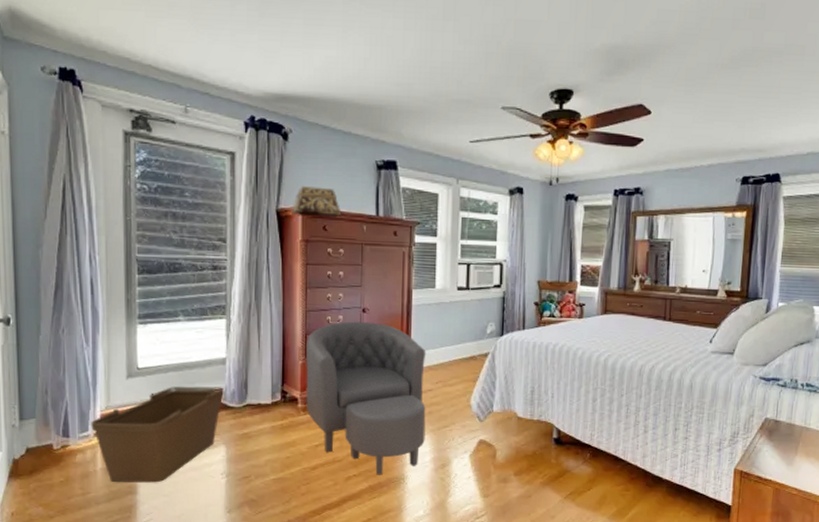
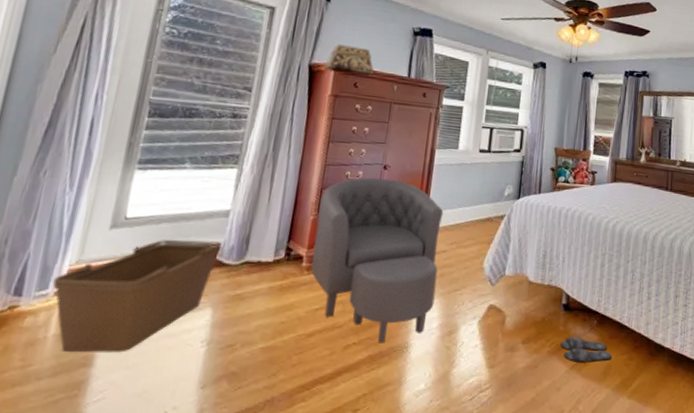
slippers: none [553,469,607,493] -> present [560,337,612,363]

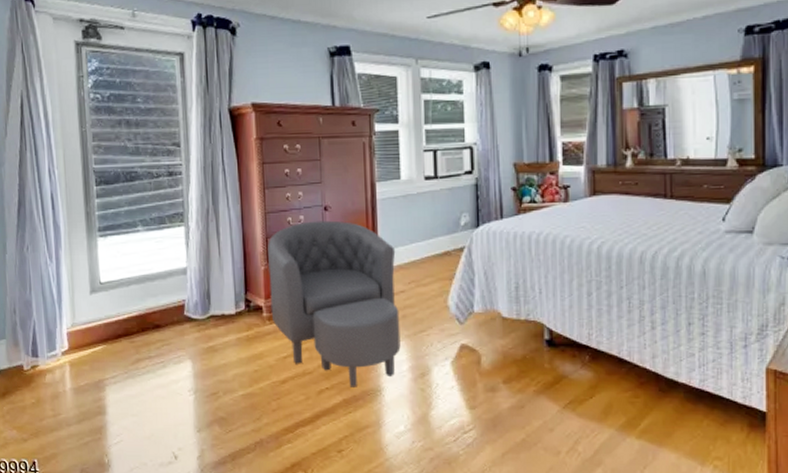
bicycle basket: present [52,239,222,353] -> none [58,298,187,403]
decorative box: present [324,44,374,76] -> none [244,81,296,112]
slippers: present [560,337,612,363] -> none [548,374,612,401]

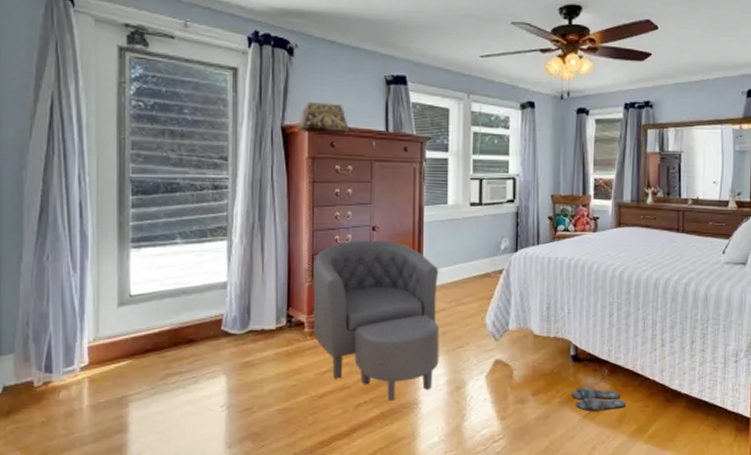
decorative box: none [244,81,296,112] -> present [297,102,350,134]
slippers: none [548,374,612,401] -> present [571,387,626,411]

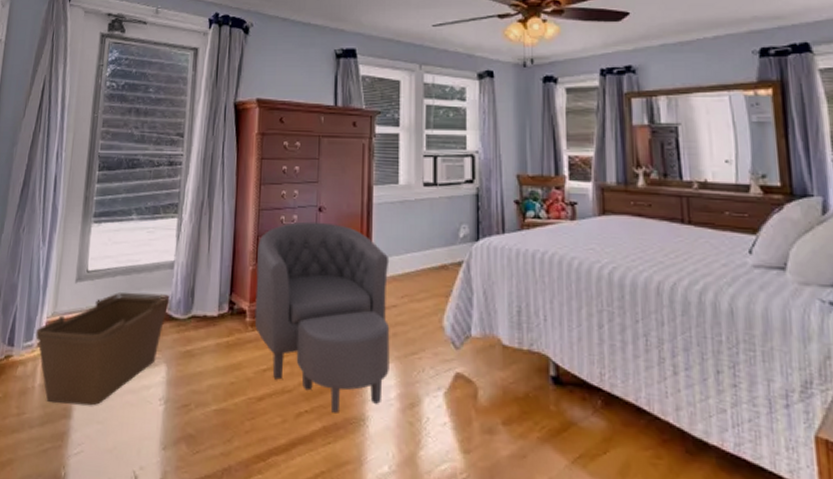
bicycle basket: none [77,313,225,421] -> present [35,292,170,406]
decorative box: present [297,102,350,134] -> none [249,78,299,109]
slippers: present [571,387,626,411] -> none [554,420,630,457]

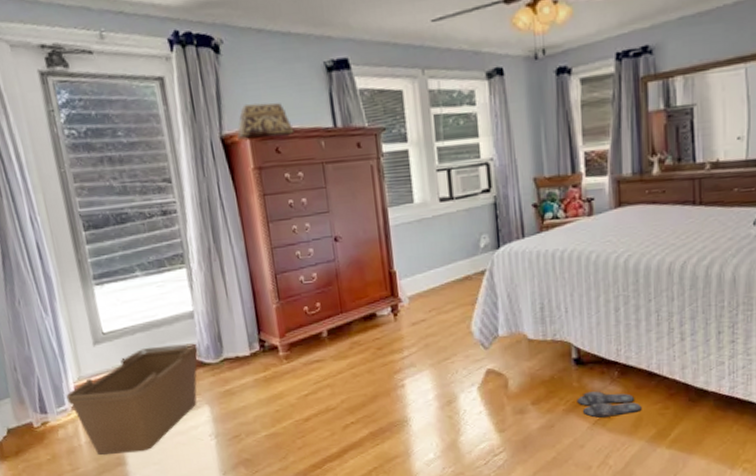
decorative box: none [249,78,299,109] -> present [237,103,295,140]
ottoman: present [254,221,390,413] -> none [277,251,425,420]
slippers: none [554,420,630,457] -> present [577,391,642,418]

